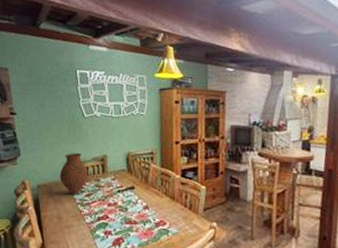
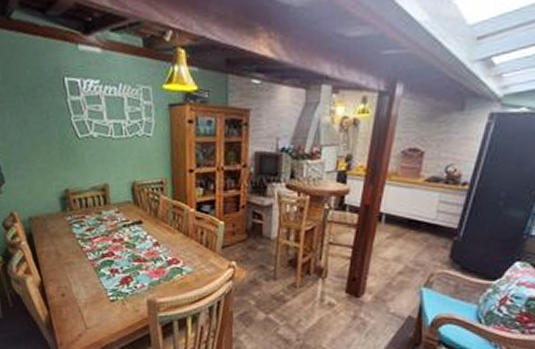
vase: present [59,152,89,196] -> none [53,180,88,230]

